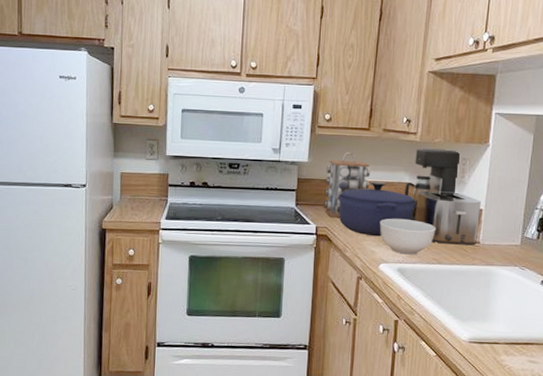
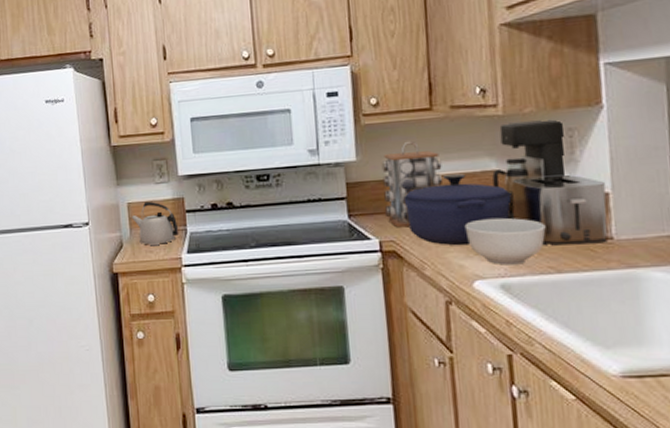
kettle: none [122,173,161,211] -> present [131,201,179,246]

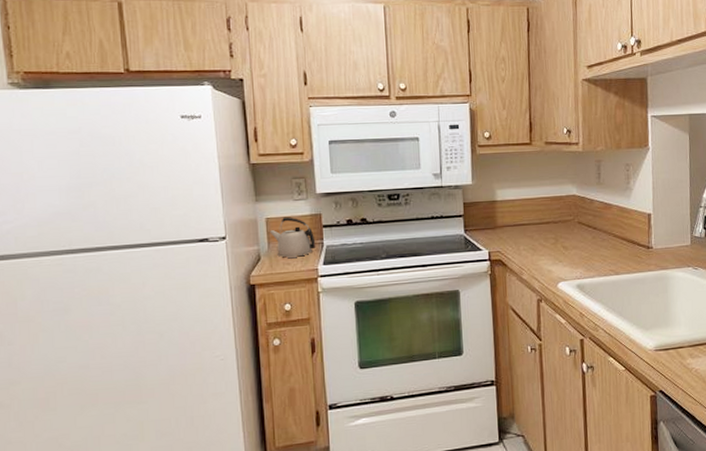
spice rack: present [381,140,444,228] -> none [492,169,538,241]
cooking pot: present [403,173,512,246] -> none [508,196,587,255]
bowl: present [464,217,546,265] -> none [552,232,609,270]
coffee maker: present [492,119,572,220] -> none [574,156,627,234]
toaster: present [511,175,608,245] -> none [586,199,650,254]

